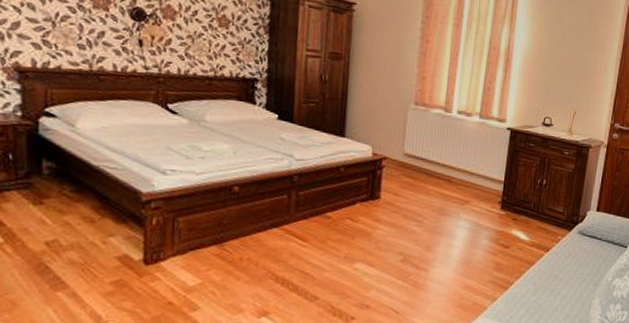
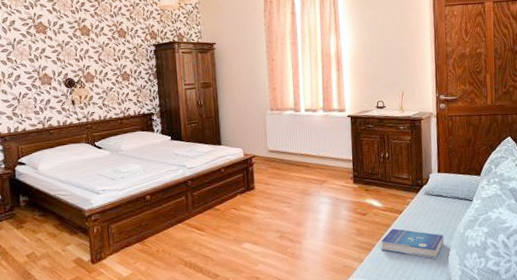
book: none [519,267,590,307] -> present [380,228,444,259]

